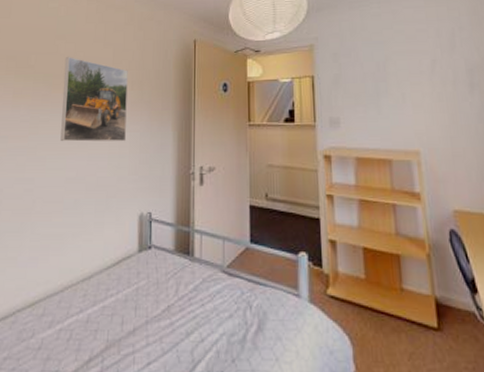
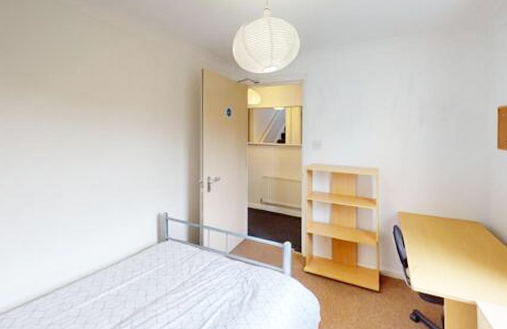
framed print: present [60,56,128,142] -> none [82,77,144,155]

